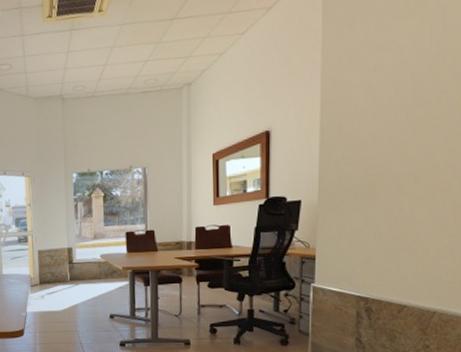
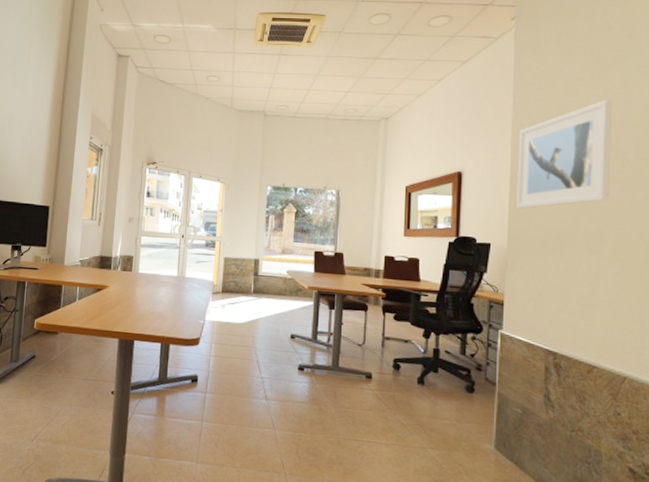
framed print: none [326,28,430,160] -> present [515,100,613,209]

